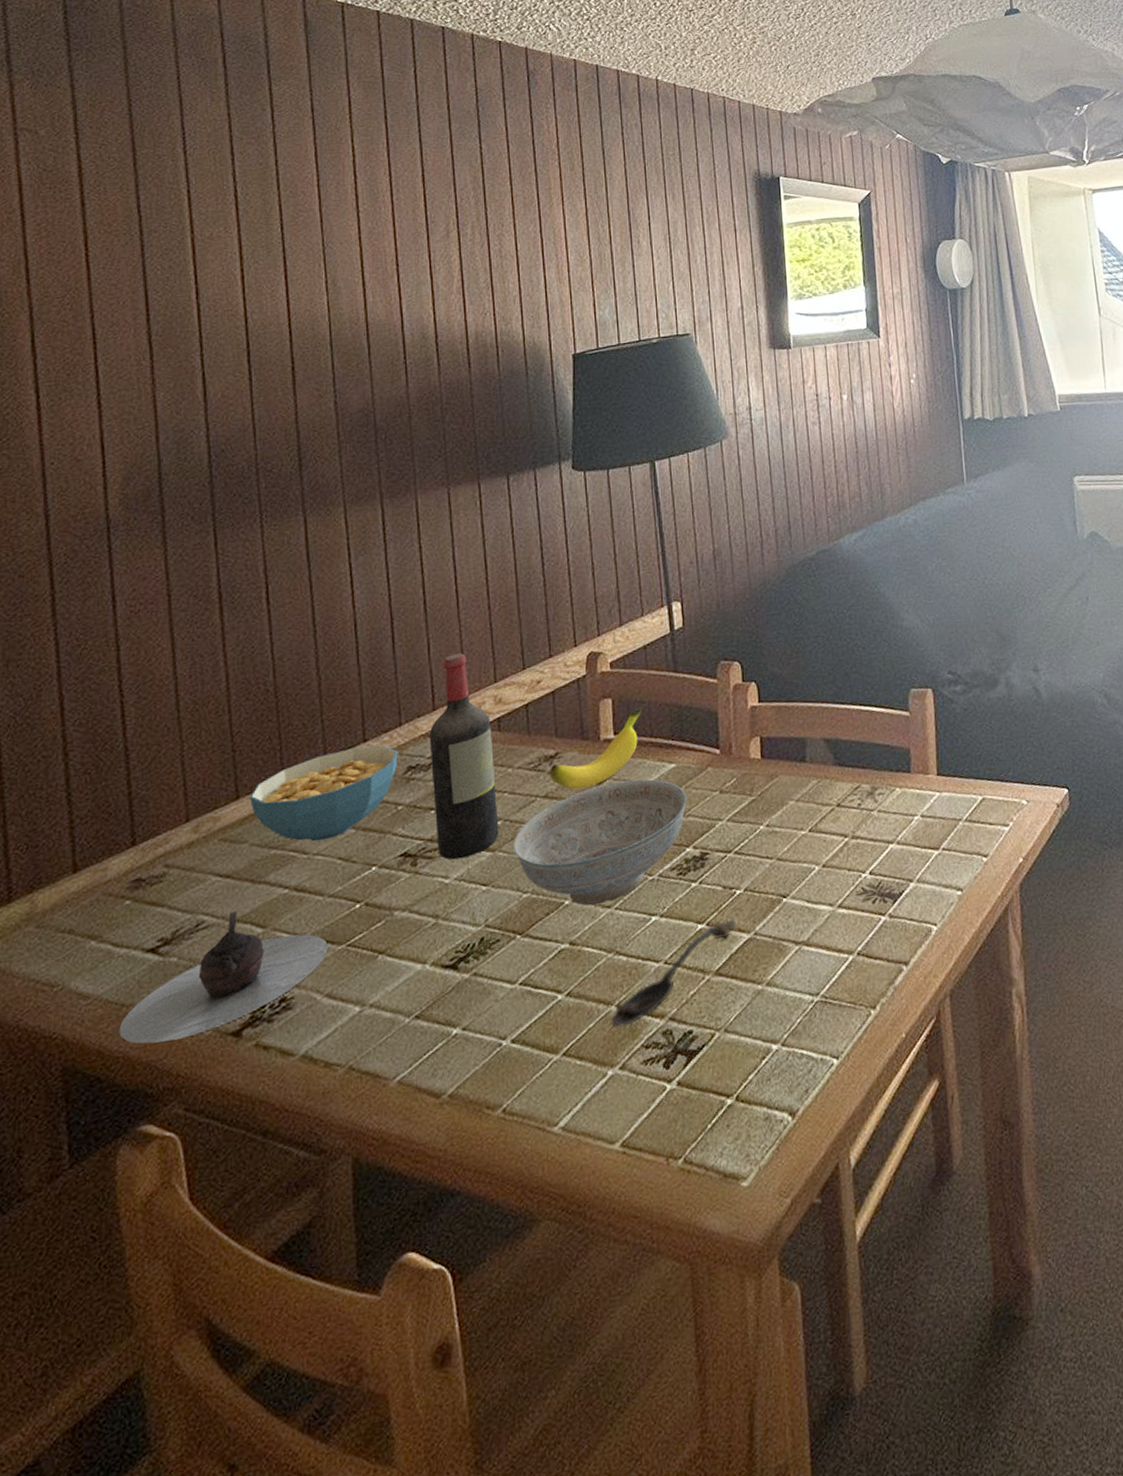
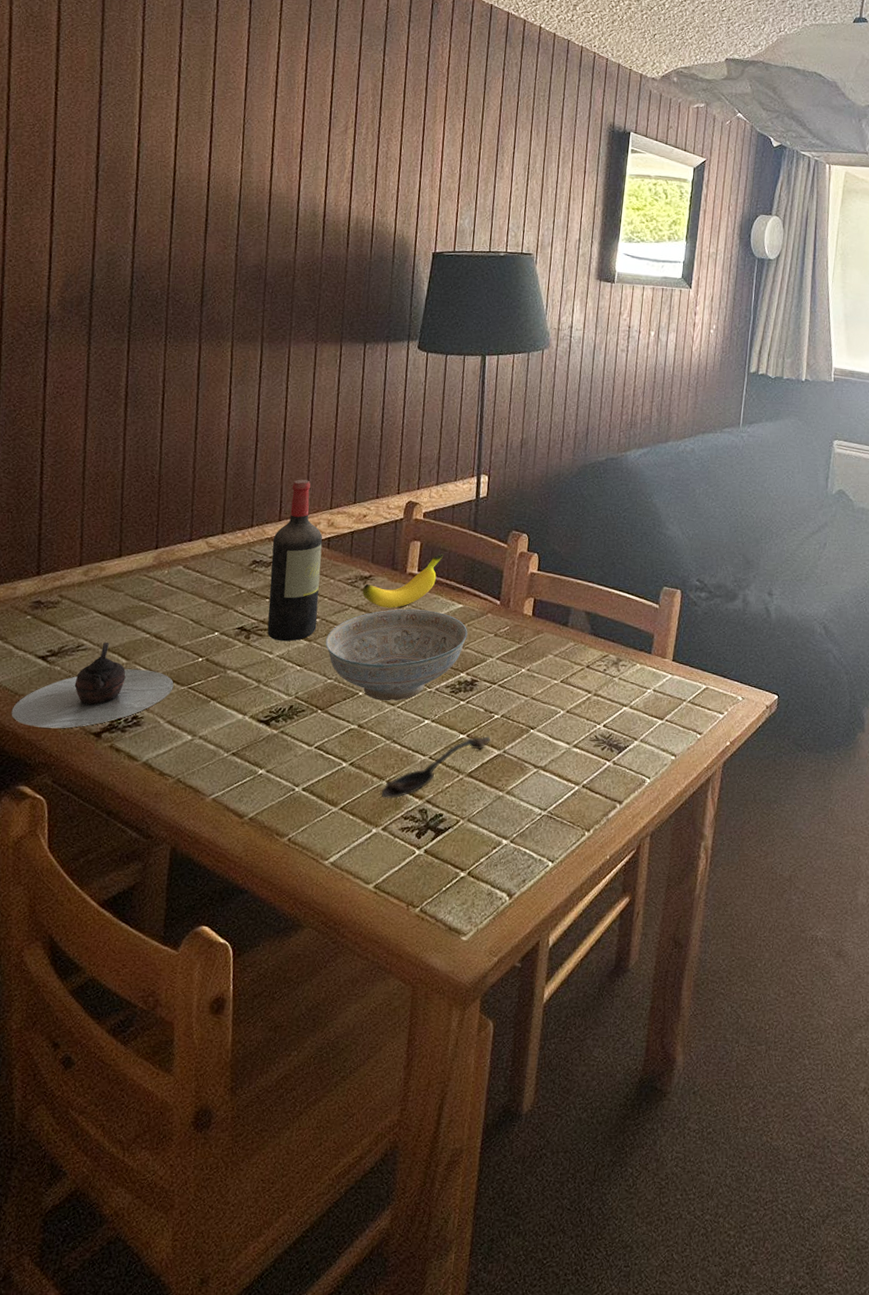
cereal bowl: present [250,745,398,842] -> none [129,536,247,604]

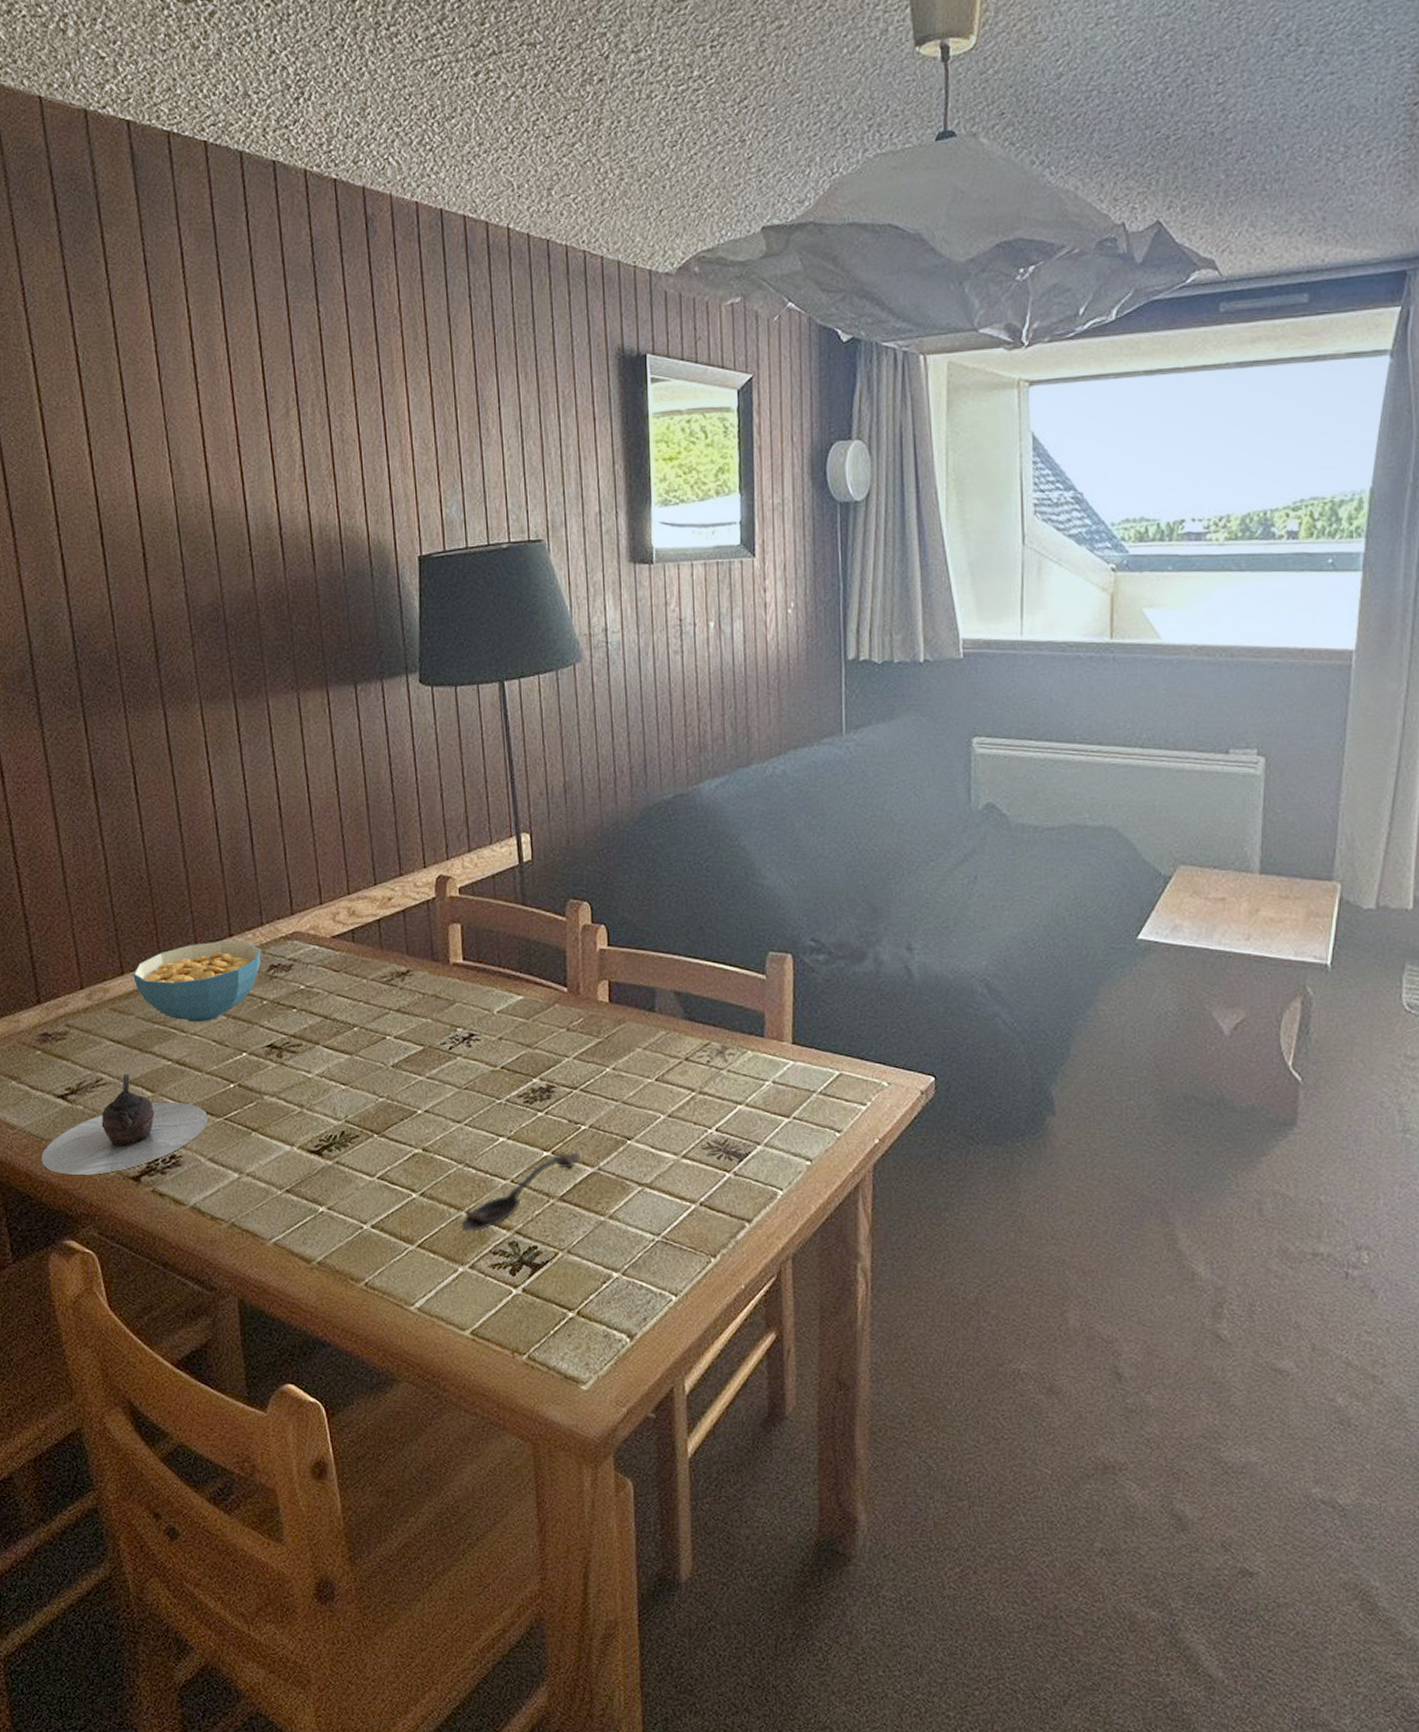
cereal bowl: none [129,536,247,604] -> present [133,941,261,1022]
wine bottle: present [267,479,323,642] -> none [288,862,356,1057]
decorative bowl: present [325,609,468,701] -> none [368,1006,534,1118]
banana: present [362,553,444,608] -> none [402,936,491,1008]

